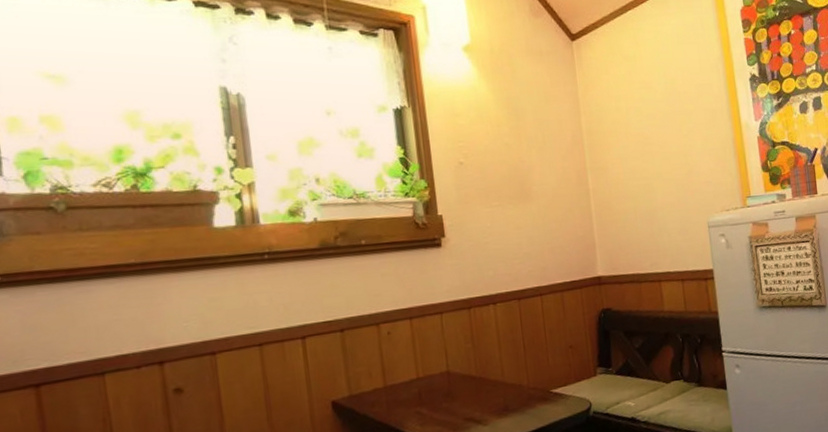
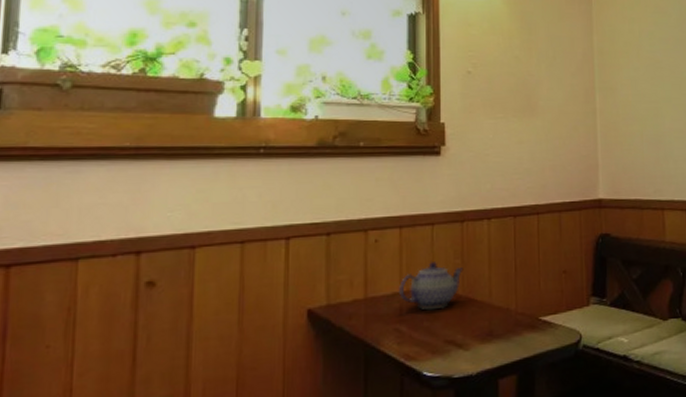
teapot: none [414,347,475,393] -> present [398,260,464,310]

